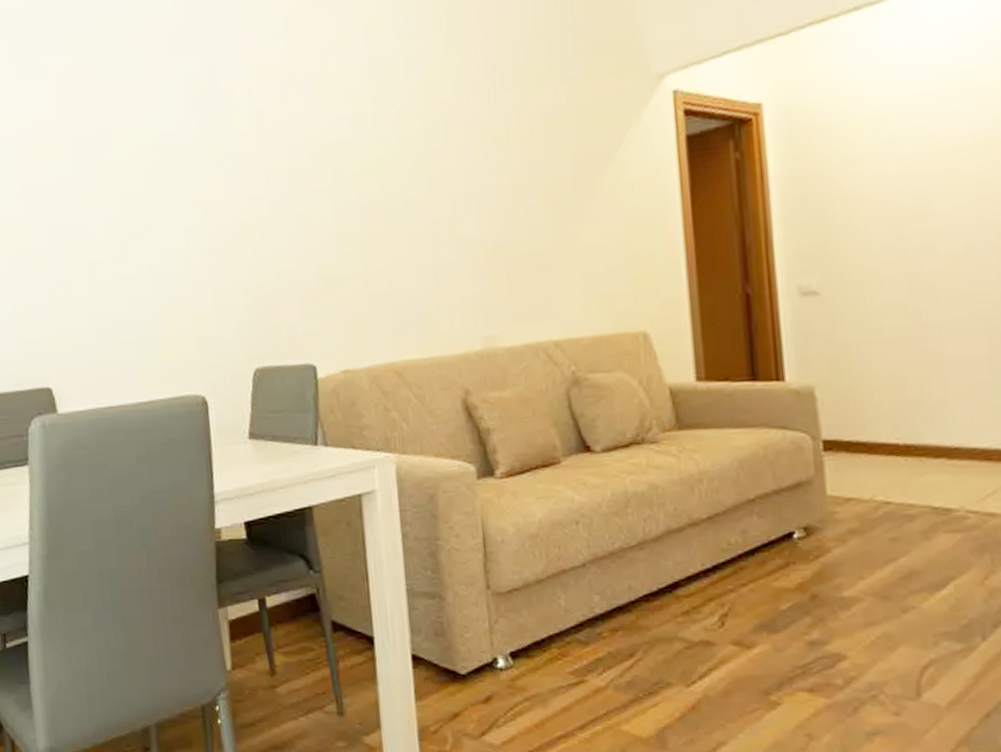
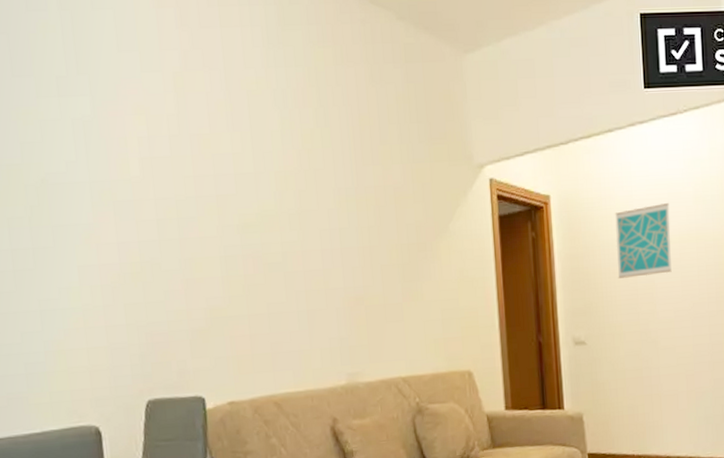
wall art: none [865,96,961,205] -> present [615,203,672,279]

